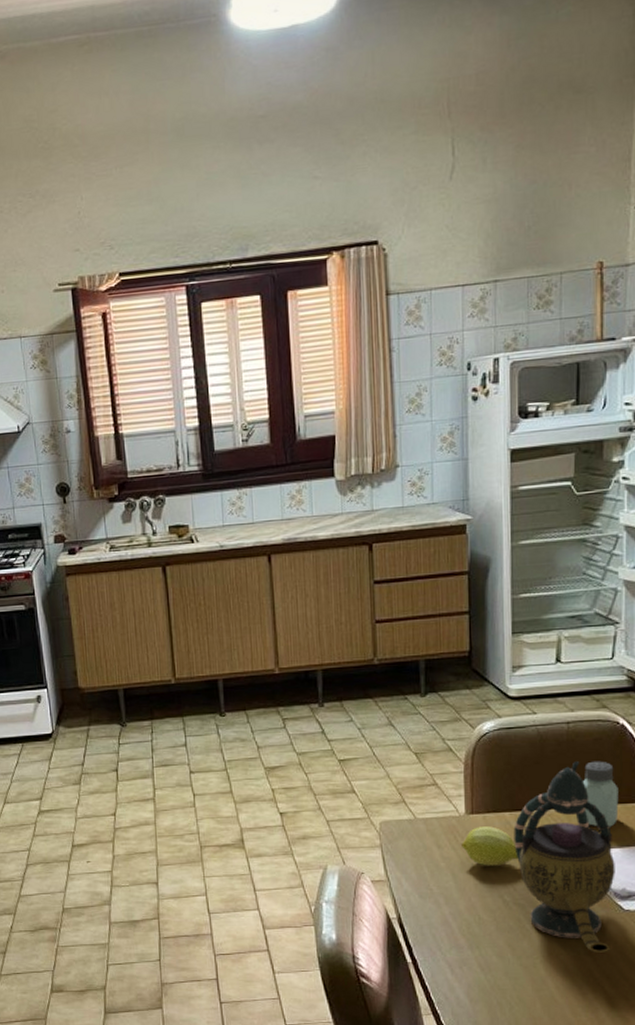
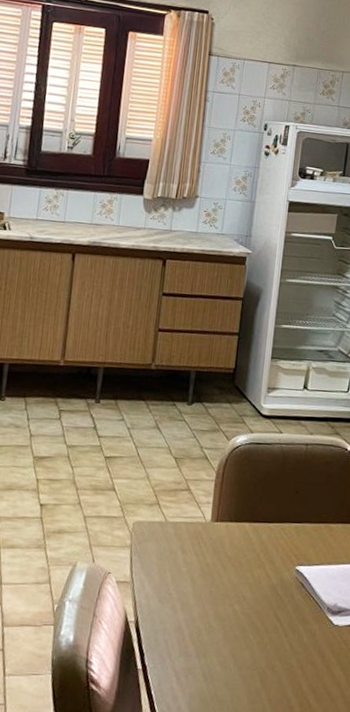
fruit: present [460,826,519,866] -> none [202,534,252,575]
teapot: present [513,761,615,952] -> none [249,481,331,666]
saltshaker: present [583,761,619,827] -> none [311,482,341,545]

